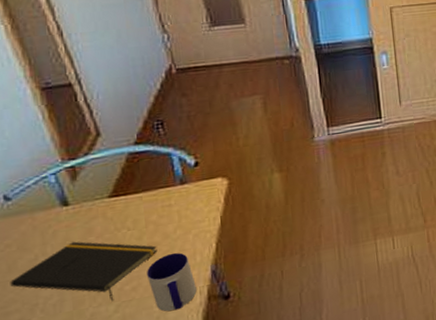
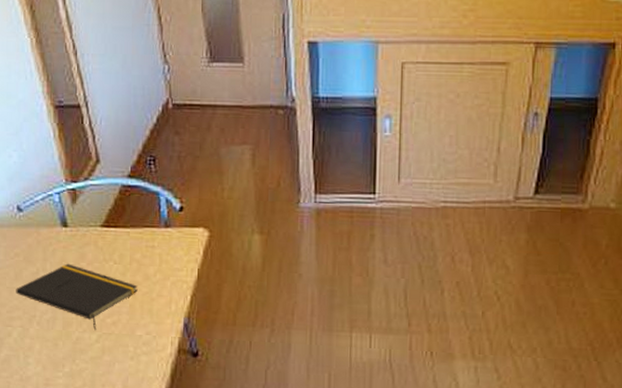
mug: present [147,252,197,312] -> none [127,296,169,355]

